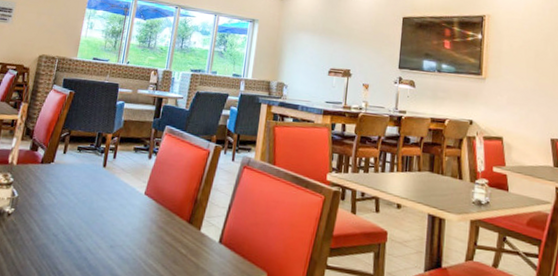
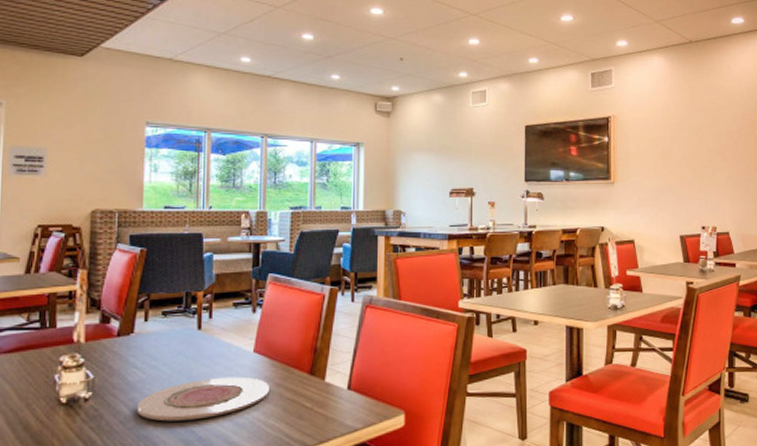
plate: none [44,212,154,249] -> present [136,376,271,422]

